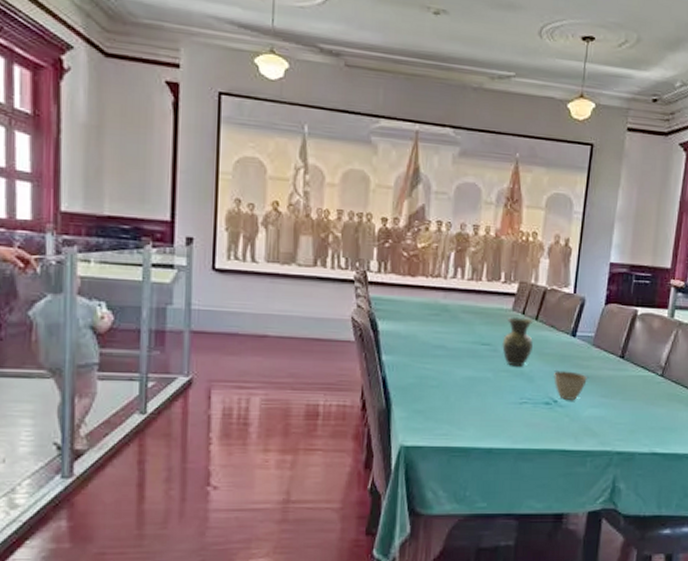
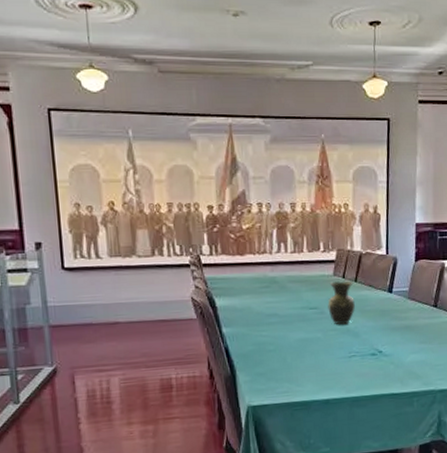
cup: present [554,371,587,401] -> none [376,323,406,350]

